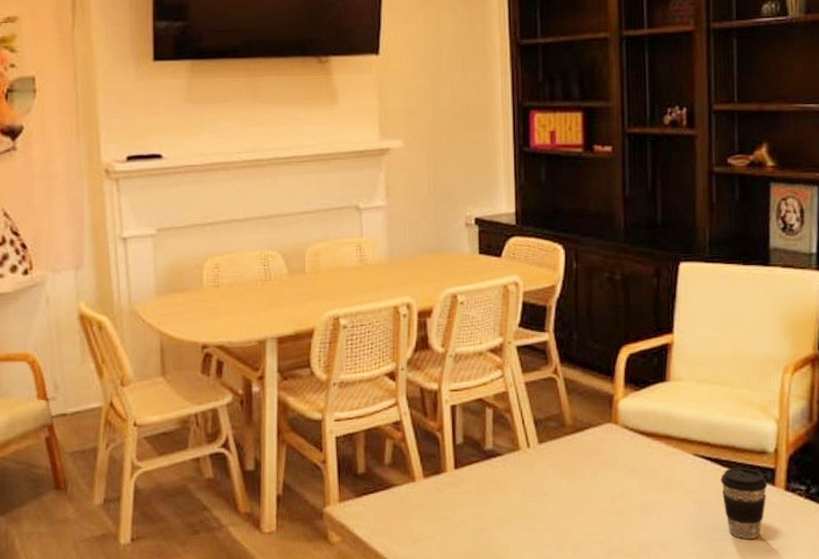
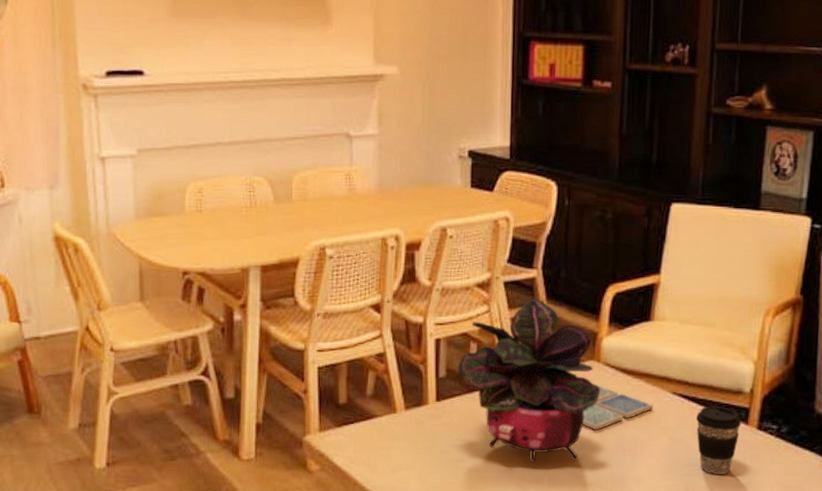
potted plant: none [474,359,620,529] -> present [457,296,601,462]
drink coaster: none [603,446,676,495] -> present [582,383,654,431]

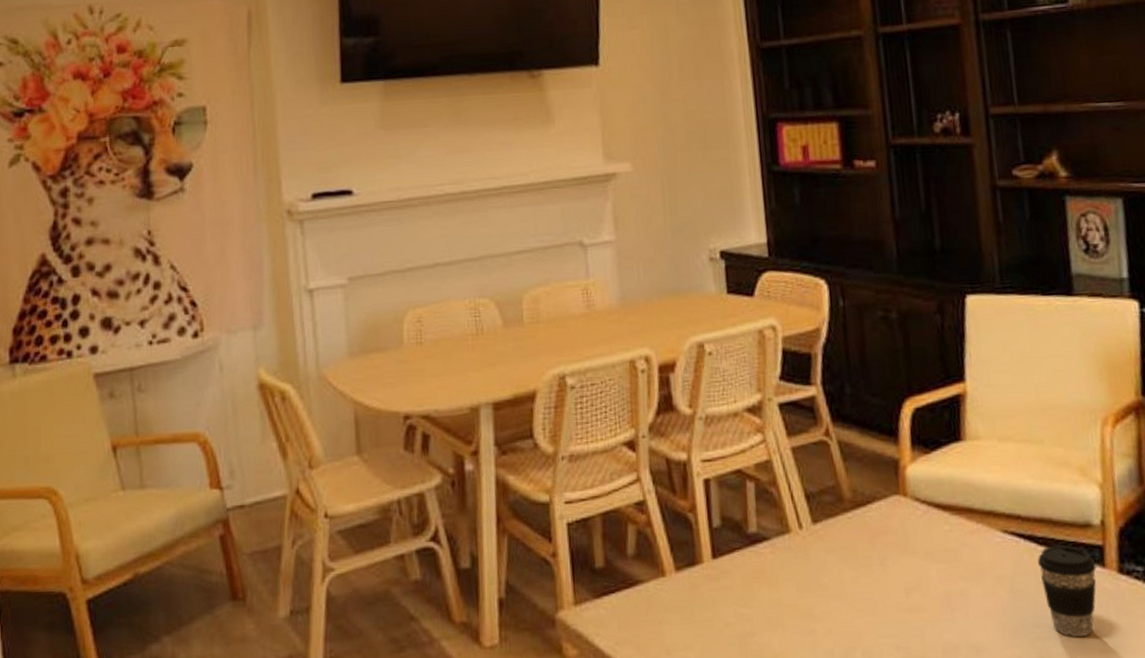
potted plant: present [457,296,601,462] -> none [734,418,913,632]
drink coaster: present [582,383,654,431] -> none [895,523,982,586]

